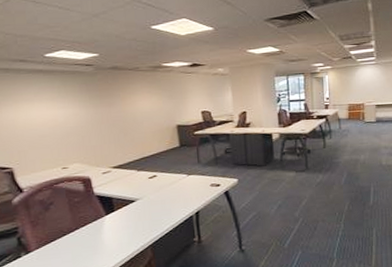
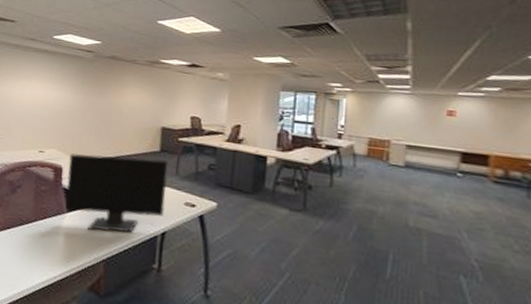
computer monitor: none [95,153,194,225] -> present [65,153,168,233]

